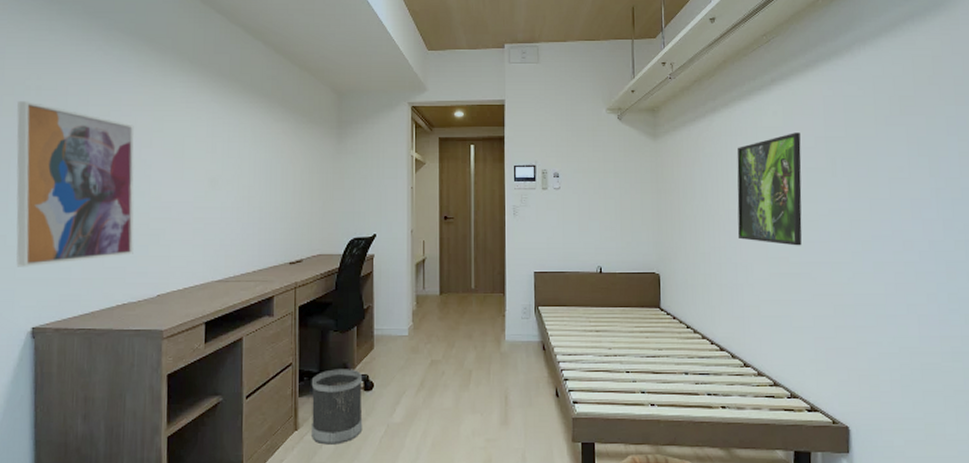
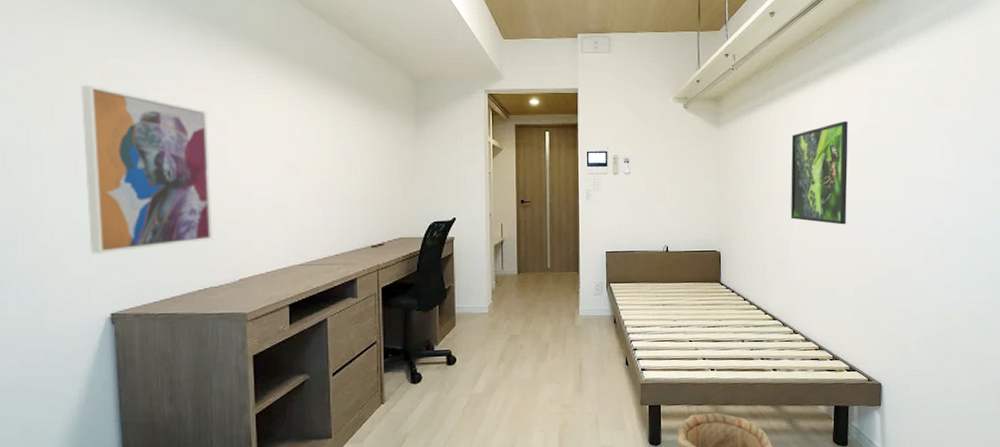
wastebasket: present [311,369,363,445] -> none [396,345,446,416]

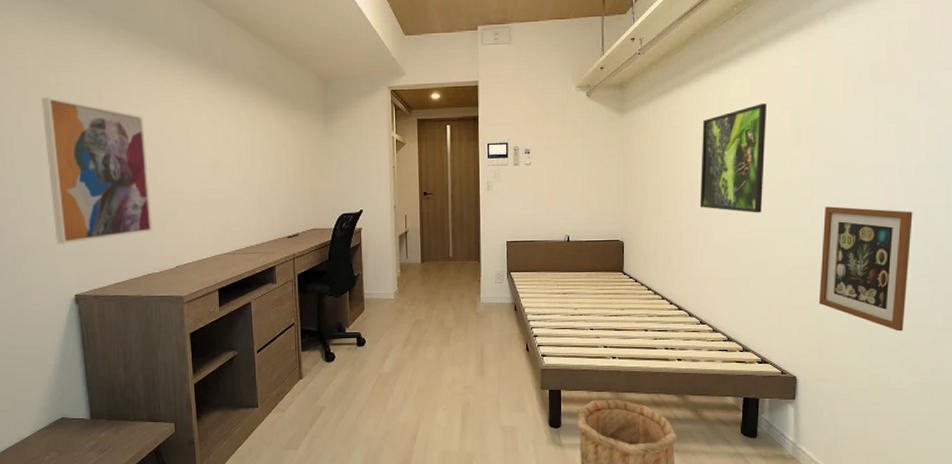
picture frame: none [899,219,975,337] -> present [819,206,913,332]

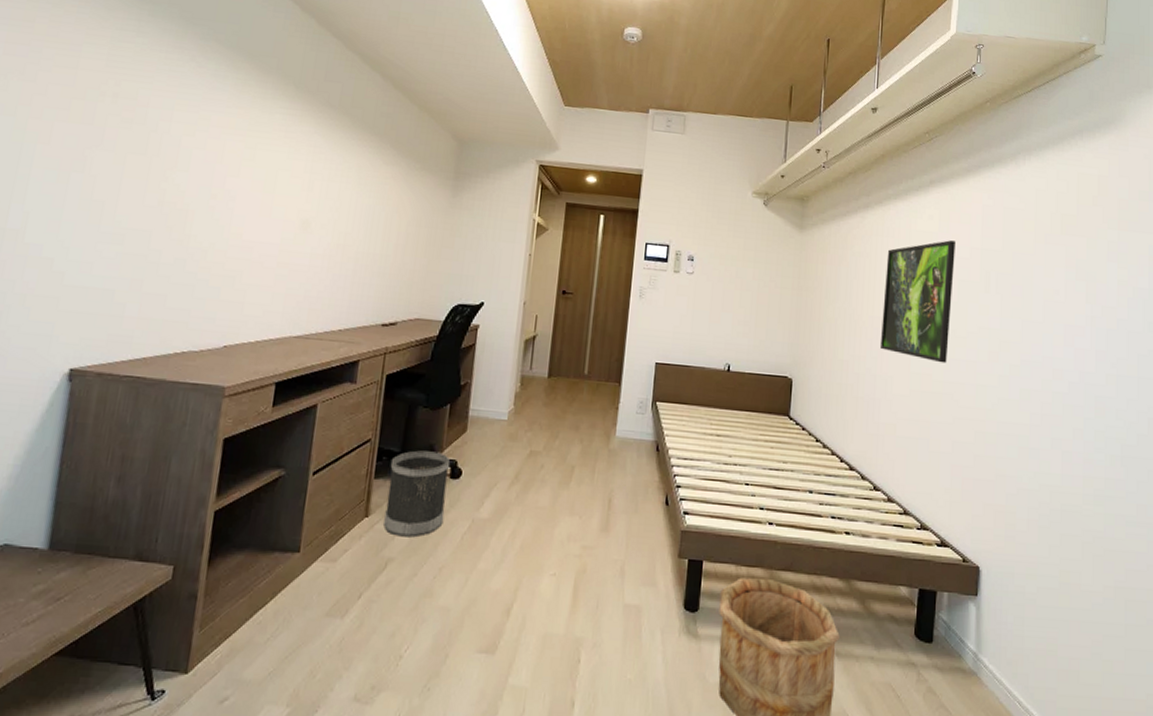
wall art: present [41,97,153,244] -> none [61,107,222,299]
wastebasket: none [311,328,357,391] -> present [384,450,451,538]
picture frame: present [819,206,913,332] -> none [1006,364,1104,521]

